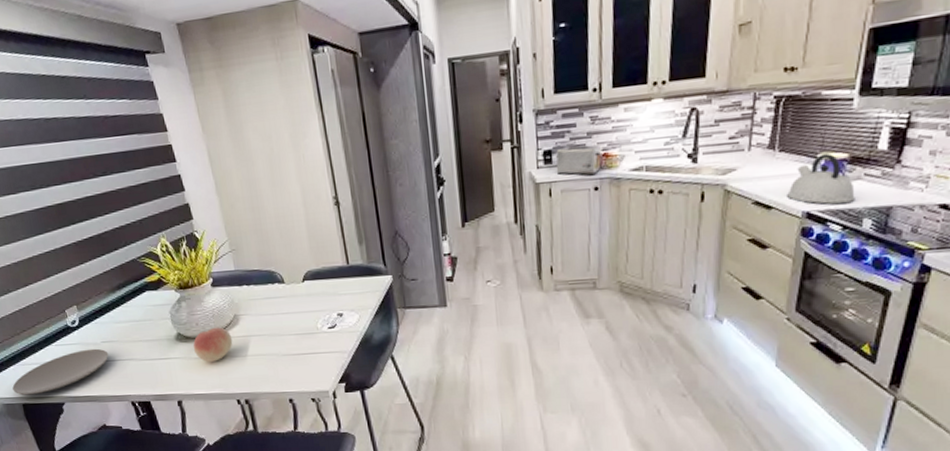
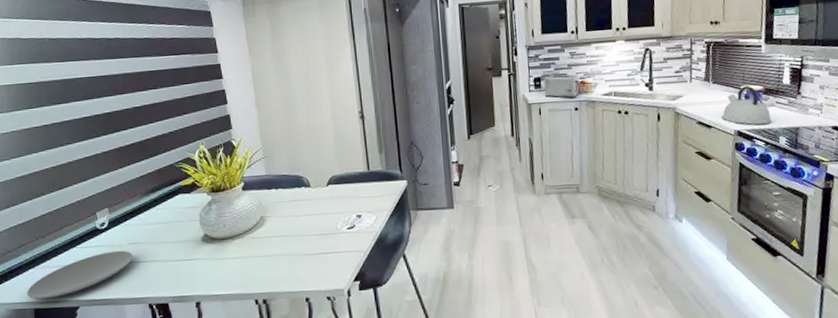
fruit: present [193,327,233,362] -> none [218,228,257,263]

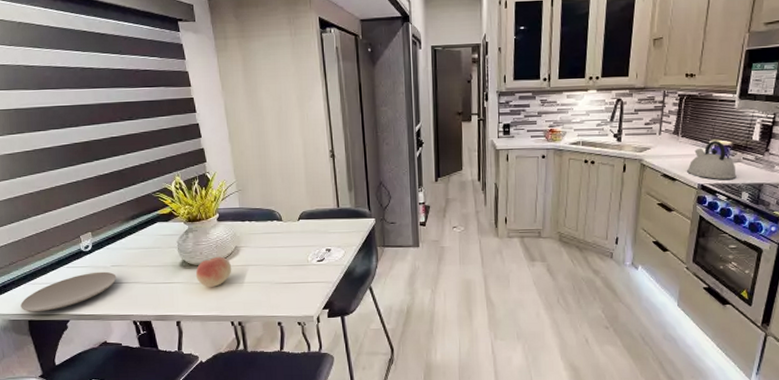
fruit: none [218,228,257,263] -> present [195,256,232,287]
toaster: present [544,74,580,99] -> none [512,121,548,146]

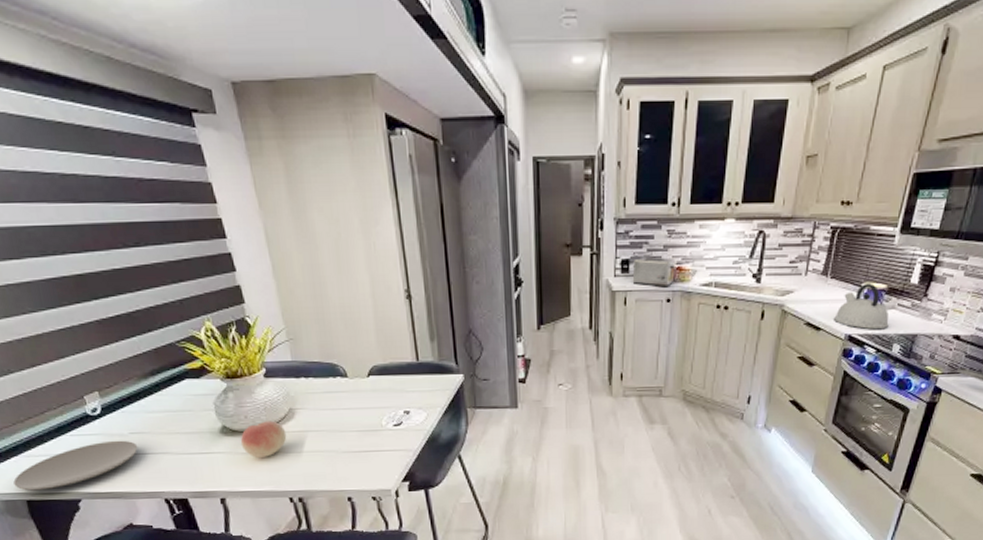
toaster: none [512,121,548,146] -> present [632,256,675,288]

